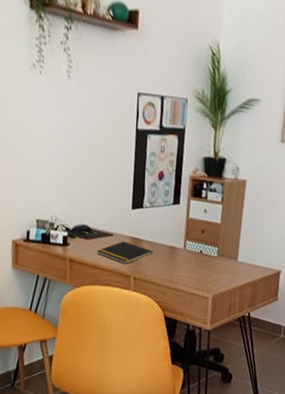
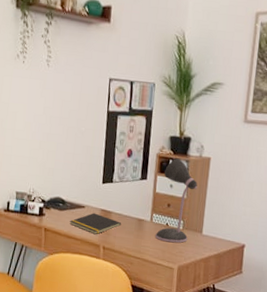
desk lamp: none [189,180,233,271] -> present [155,158,198,243]

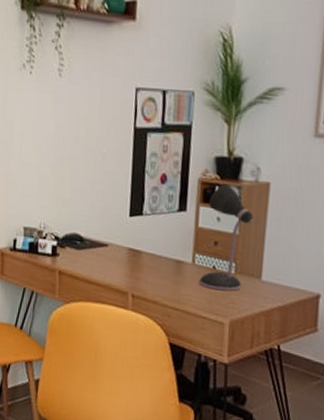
notepad: present [69,213,122,235] -> none [89,252,155,280]

